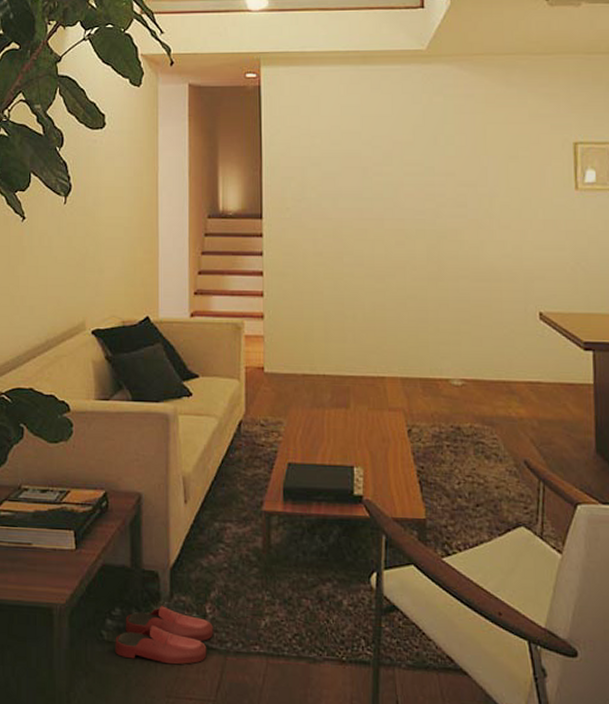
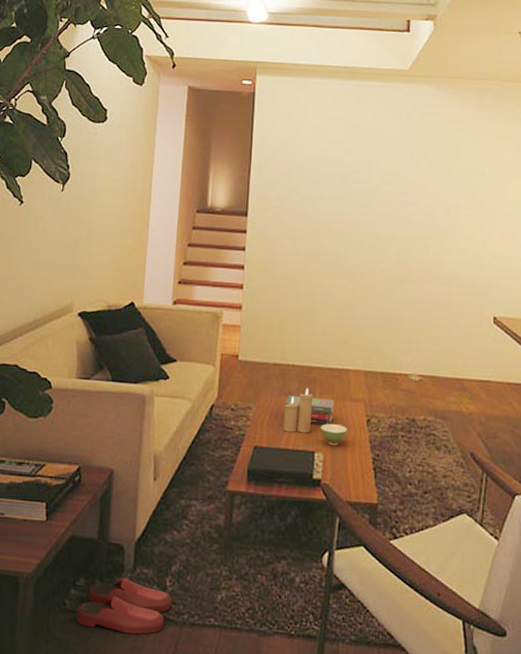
candle: none [317,399,348,447] -> present [283,388,313,434]
books: none [317,408,372,437] -> present [284,395,335,425]
bowl: none [358,435,388,459] -> present [320,423,348,446]

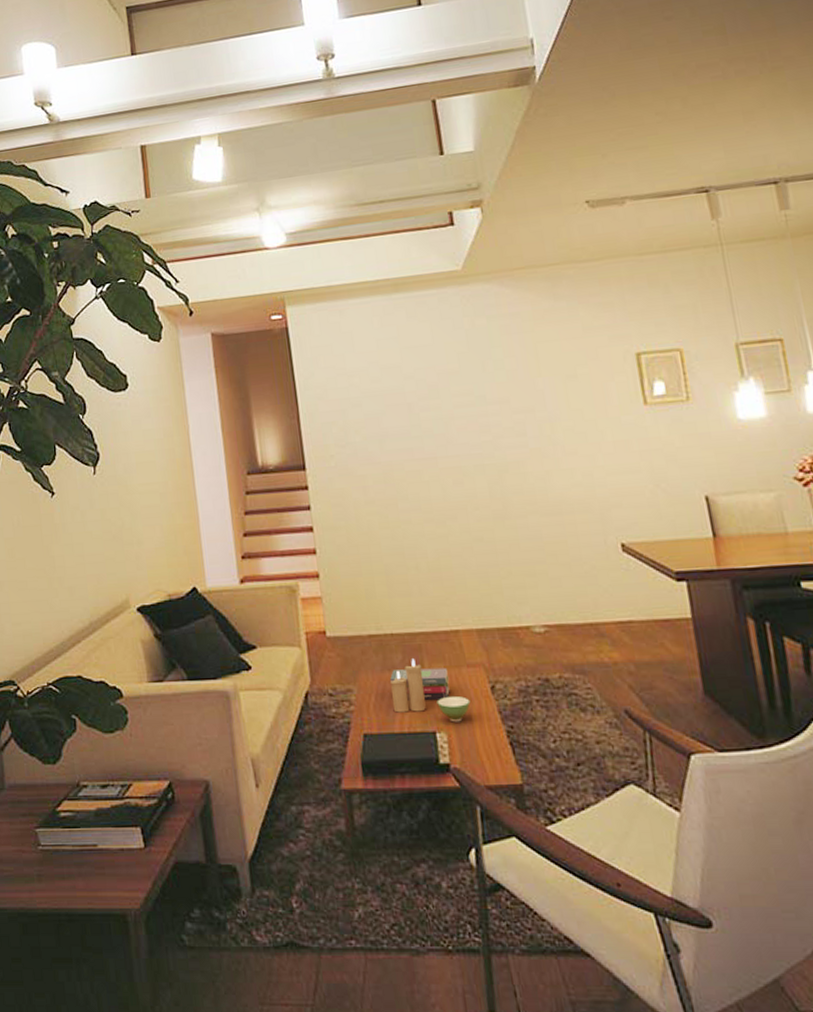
slippers: present [76,577,172,635] -> none [197,903,303,968]

